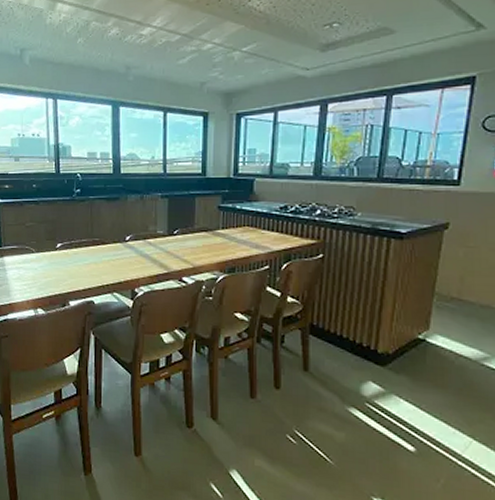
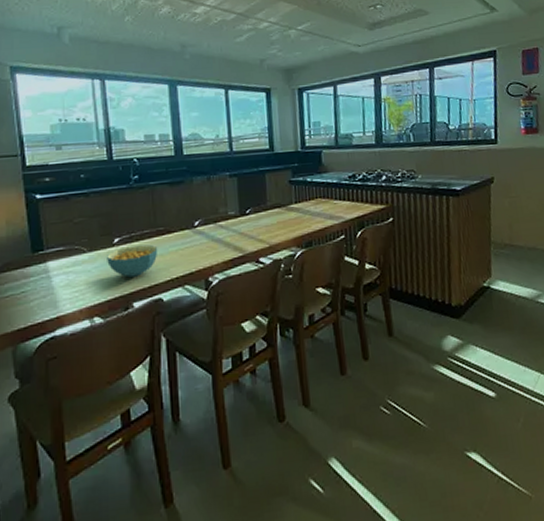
cereal bowl: none [50,252,93,279] -> present [107,244,158,278]

